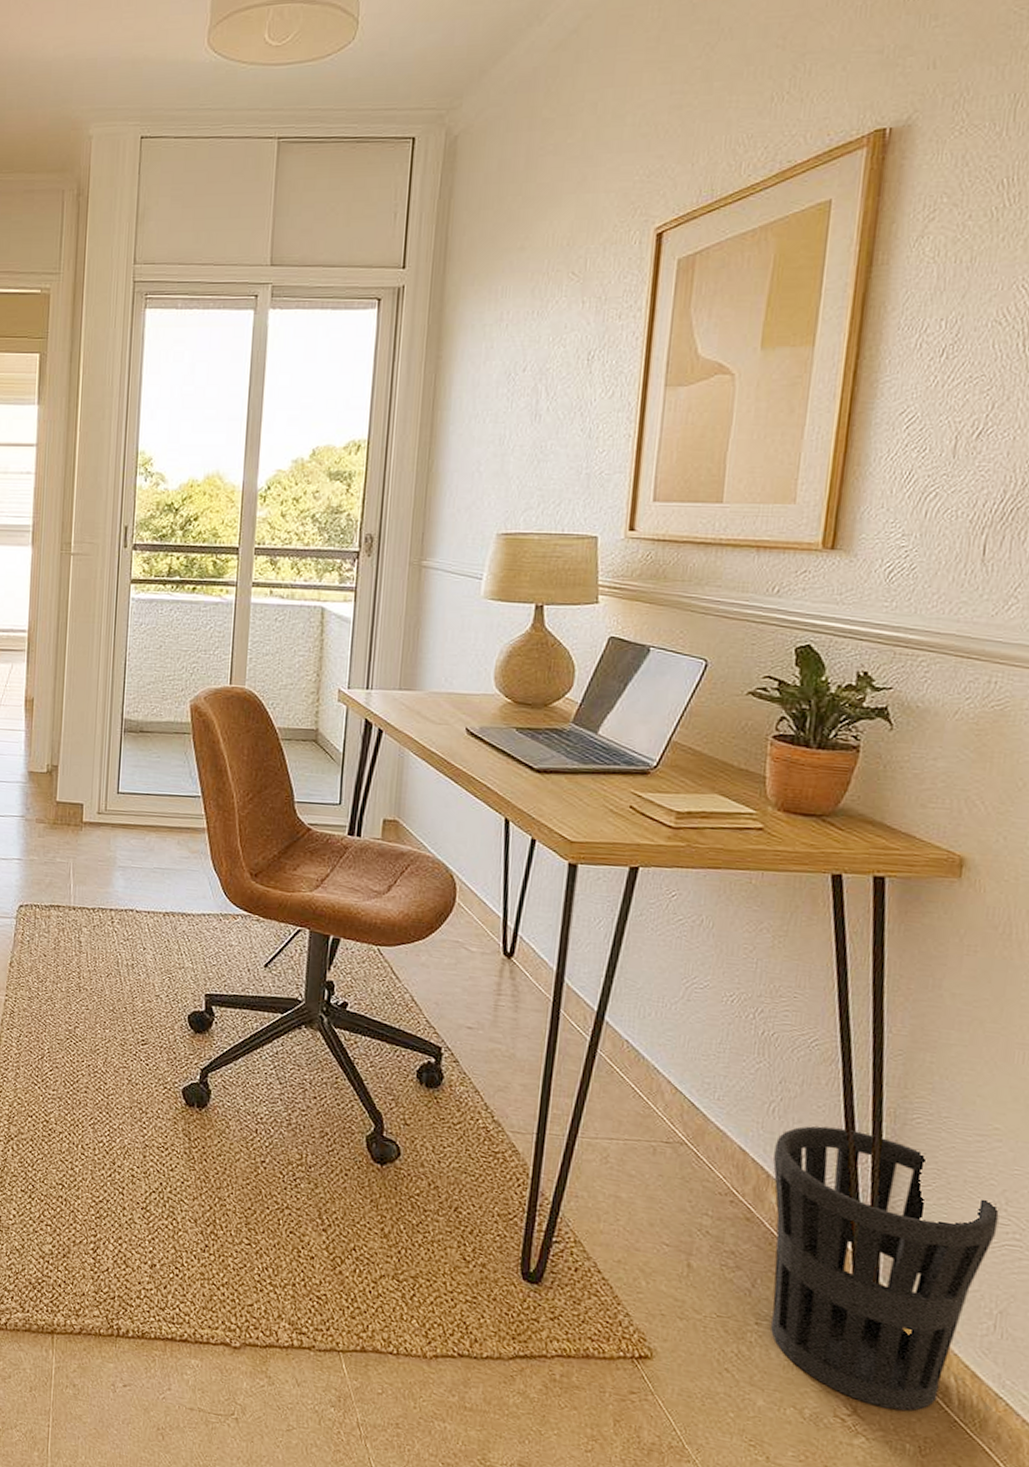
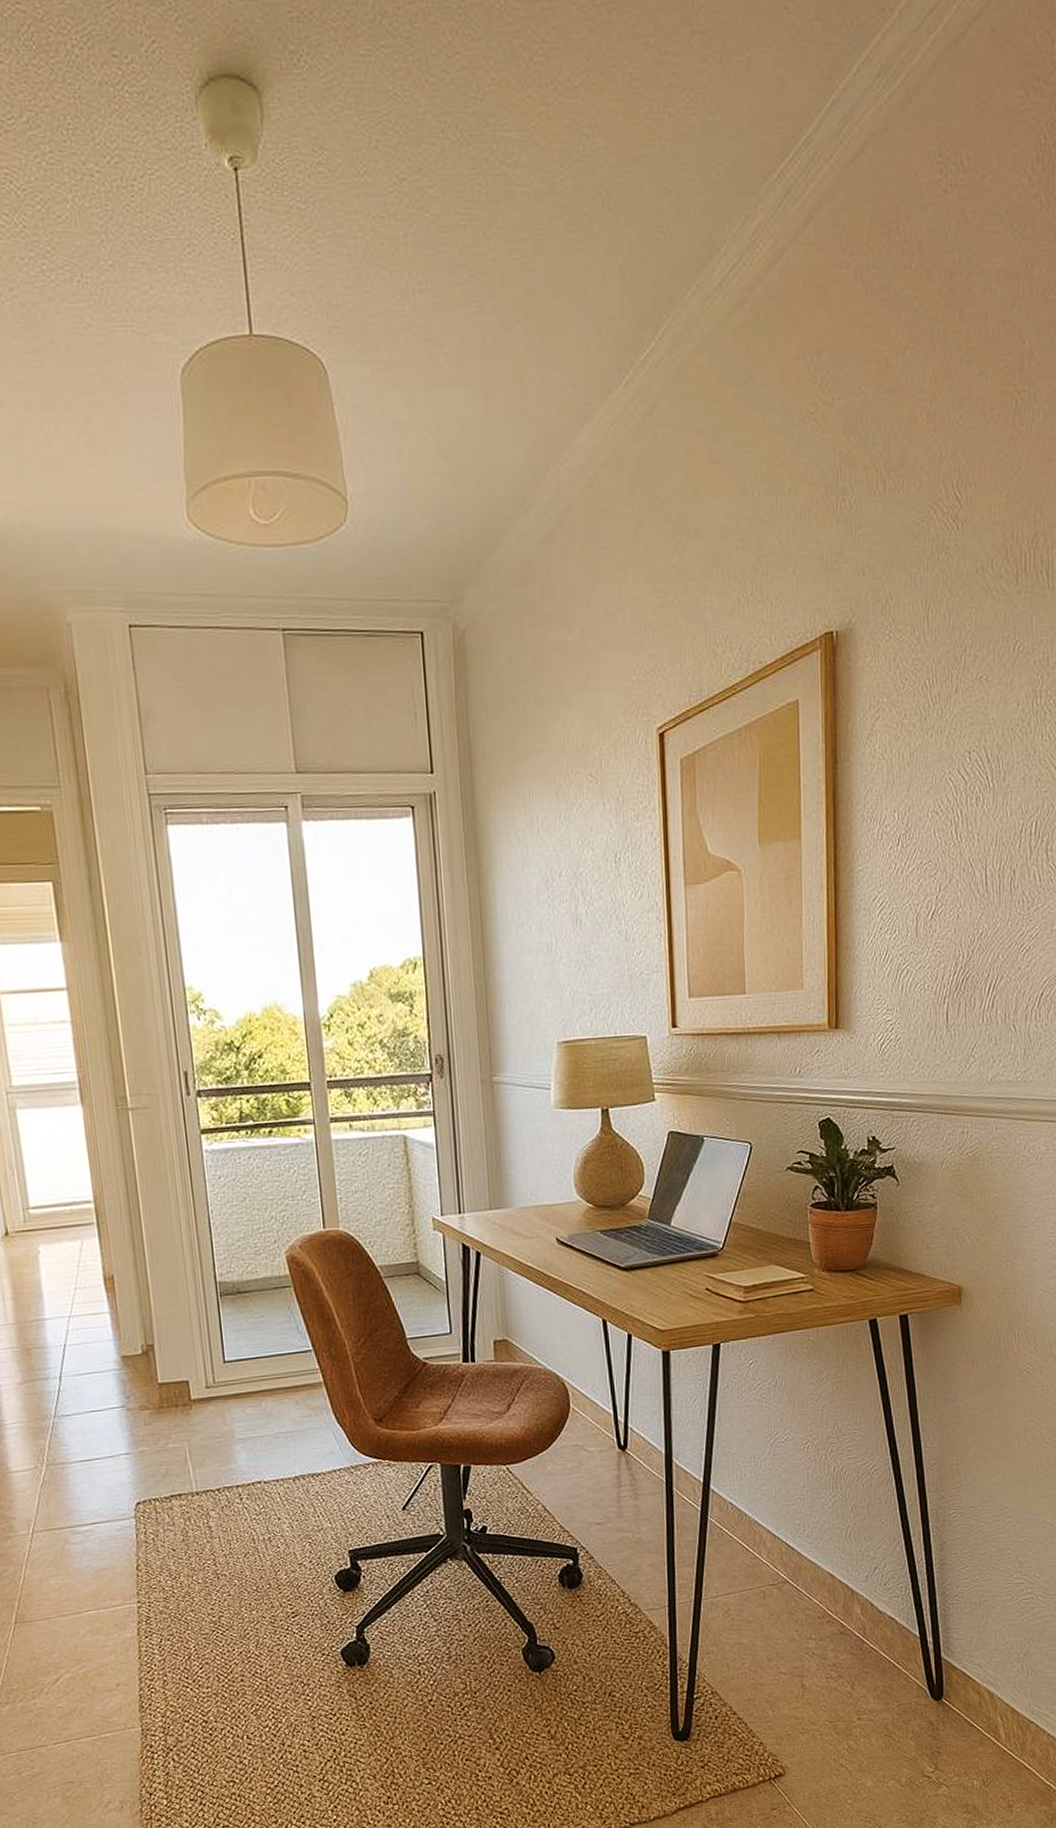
wastebasket: present [770,1126,1000,1411] -> none [855,1535,1016,1758]

